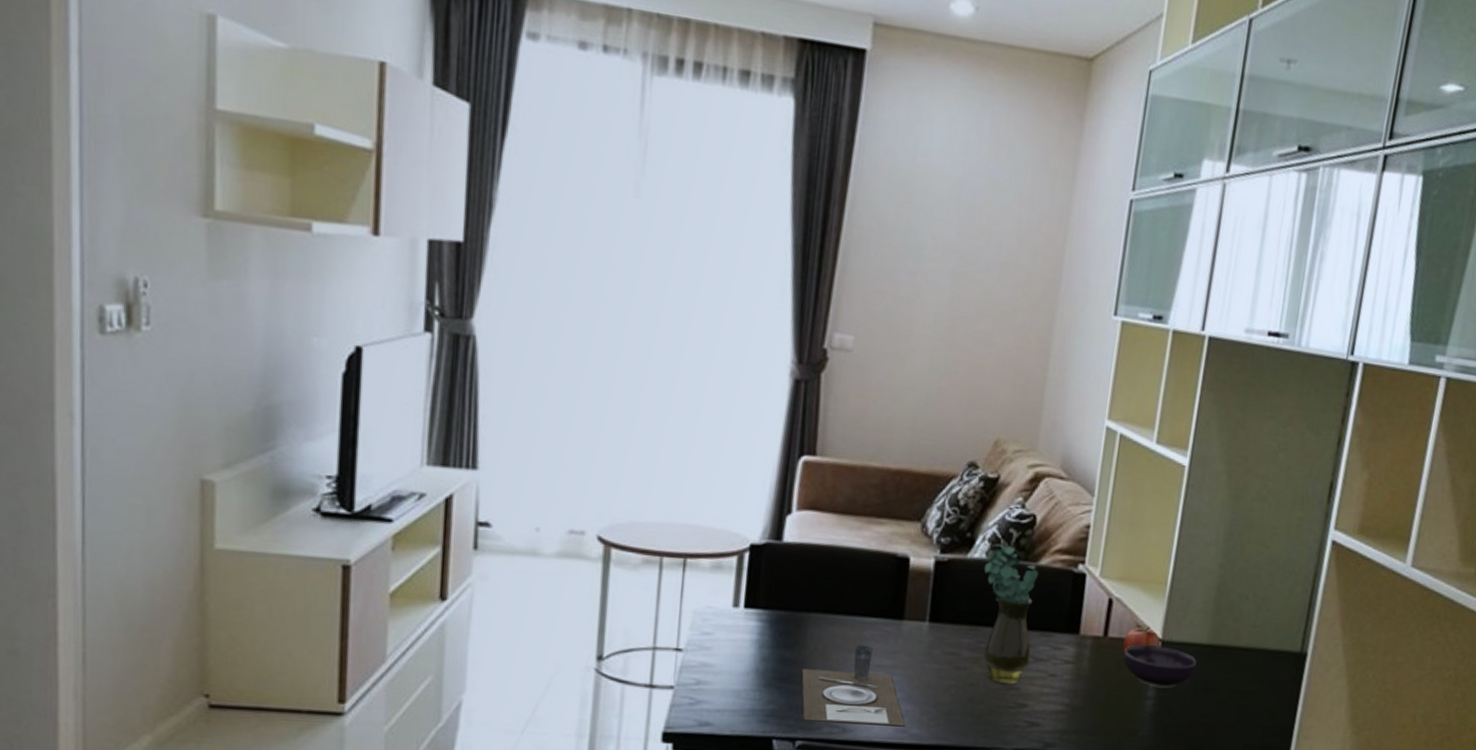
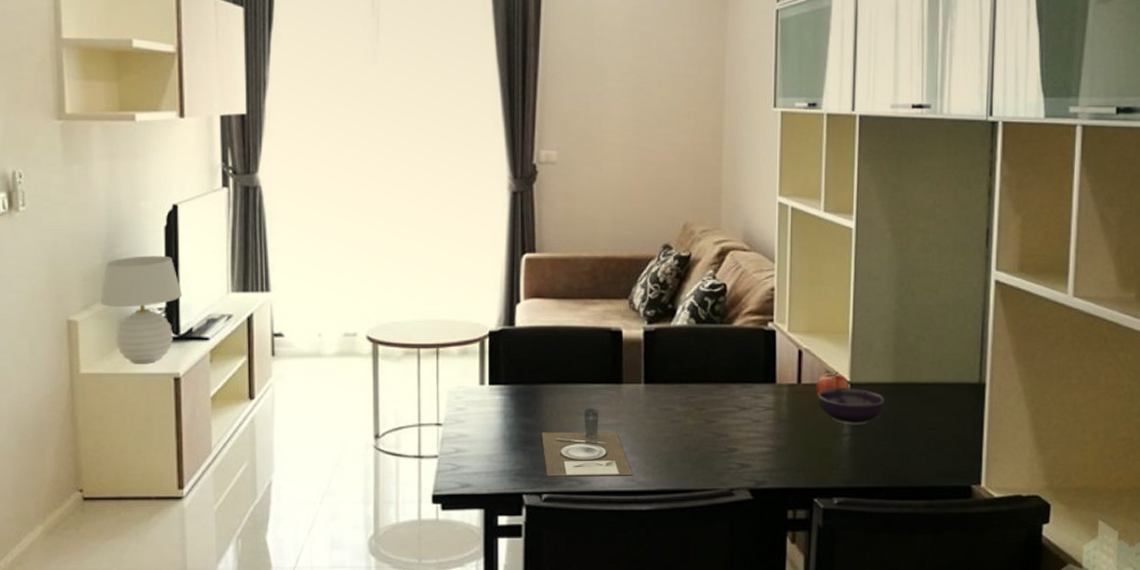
table lamp: none [247,406,360,545] -> present [100,255,182,364]
vase: present [984,539,1039,684] -> none [686,308,735,432]

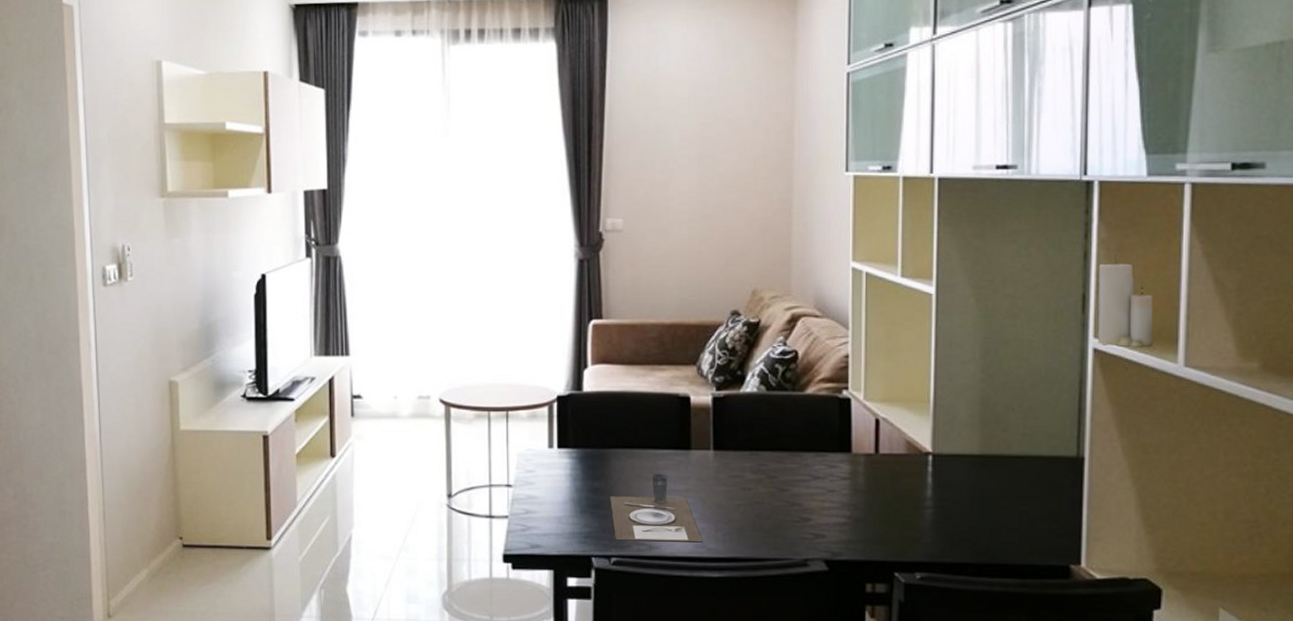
table lamp: present [100,255,182,364] -> none [197,321,270,422]
fruit: present [816,371,850,399] -> none [895,441,932,470]
bowl: present [818,388,884,425] -> none [897,459,970,498]
candle: none [1000,191,1048,280] -> present [1098,254,1153,348]

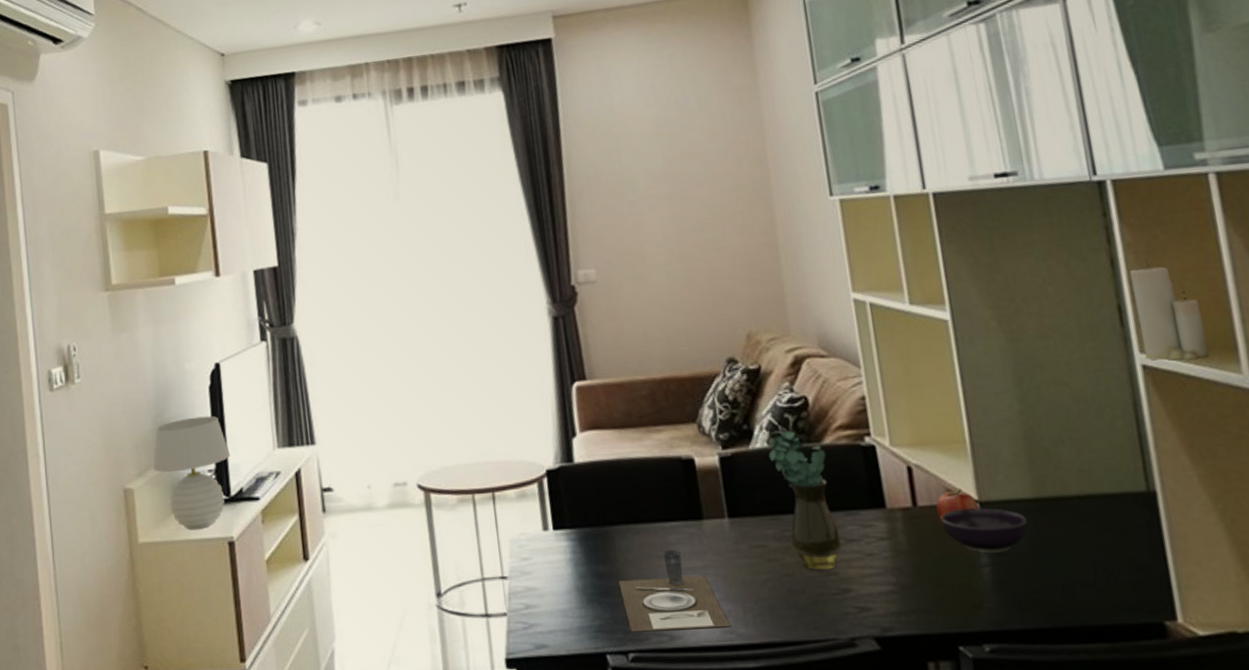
table lamp: none [197,321,270,422] -> present [153,415,230,529]
vase: none [756,375,808,501] -> present [764,427,842,571]
fruit: none [895,441,932,470] -> present [936,489,979,524]
bowl: none [897,459,970,498] -> present [941,508,1028,553]

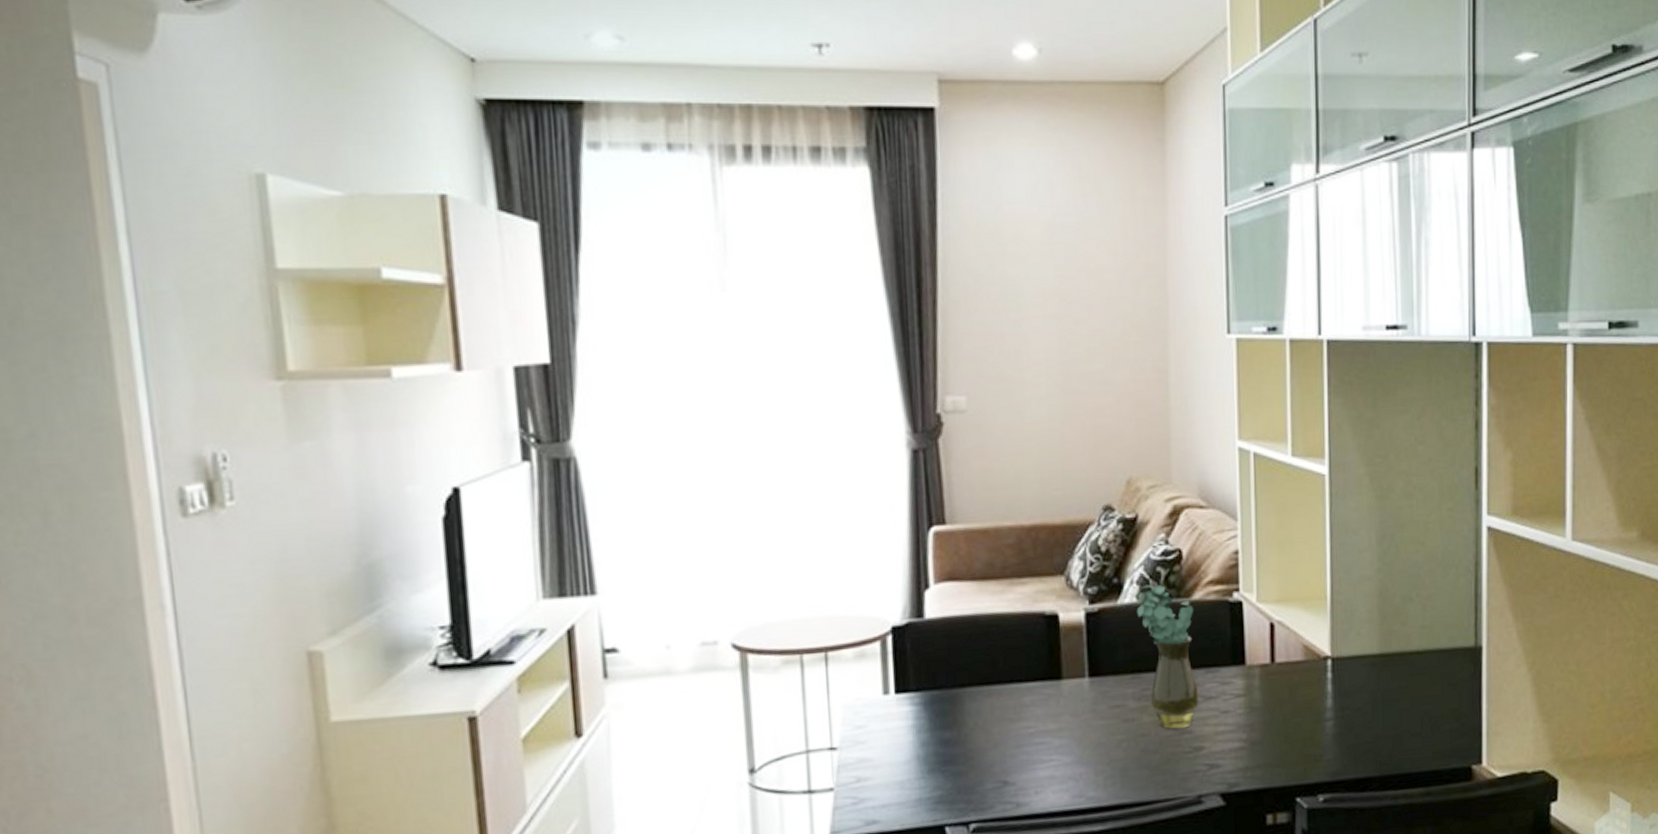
table lamp: present [153,415,230,529] -> none [354,556,473,703]
place setting: present [618,549,731,633] -> none [965,712,1080,802]
fruit: present [936,489,979,524] -> none [1292,645,1331,679]
bowl: present [941,508,1028,553] -> none [1295,663,1371,707]
candle: present [1129,258,1209,361] -> none [1489,422,1542,524]

